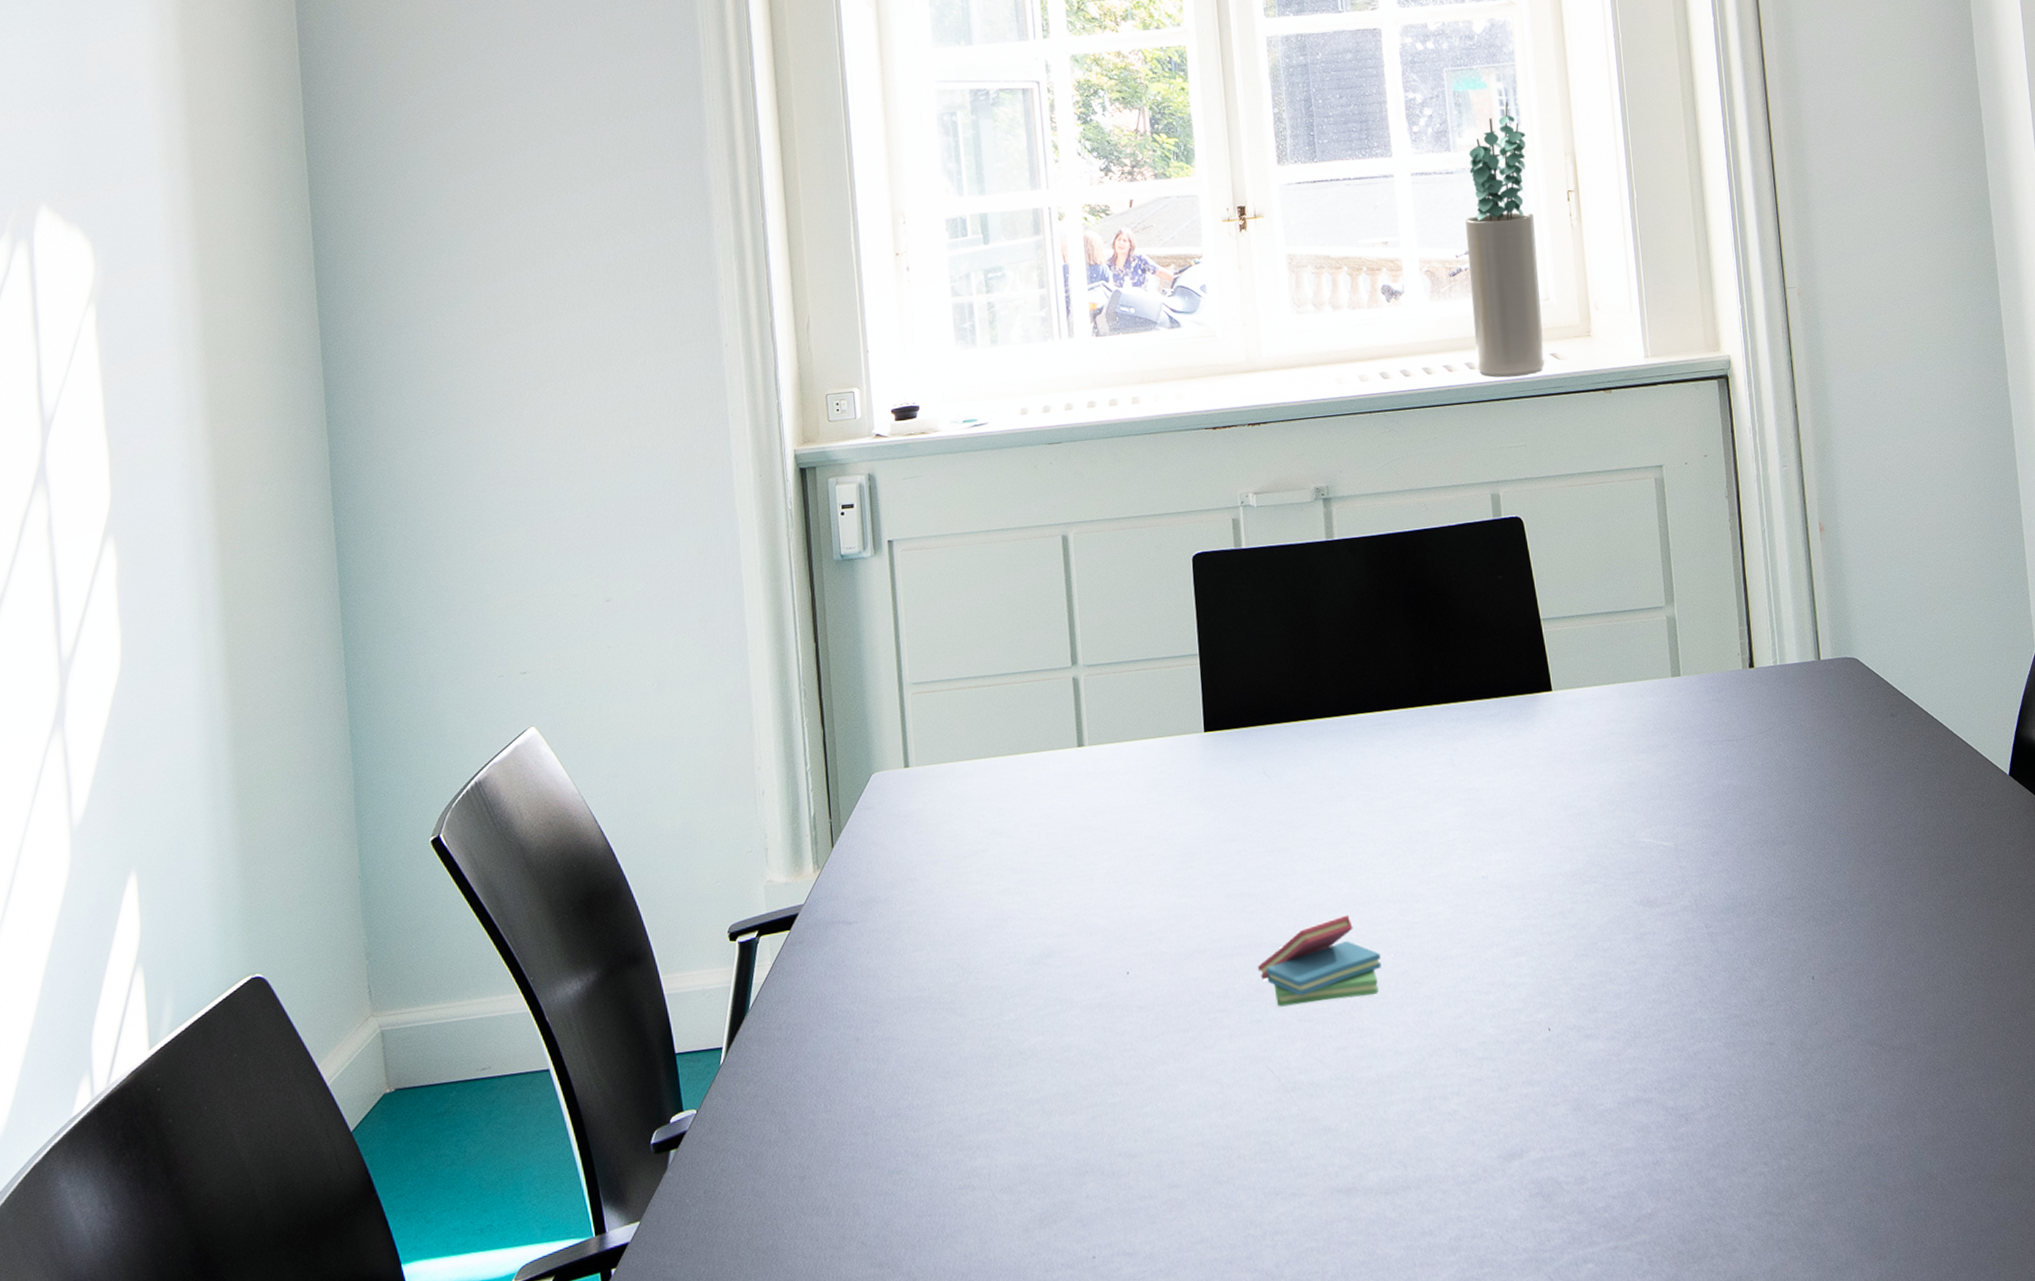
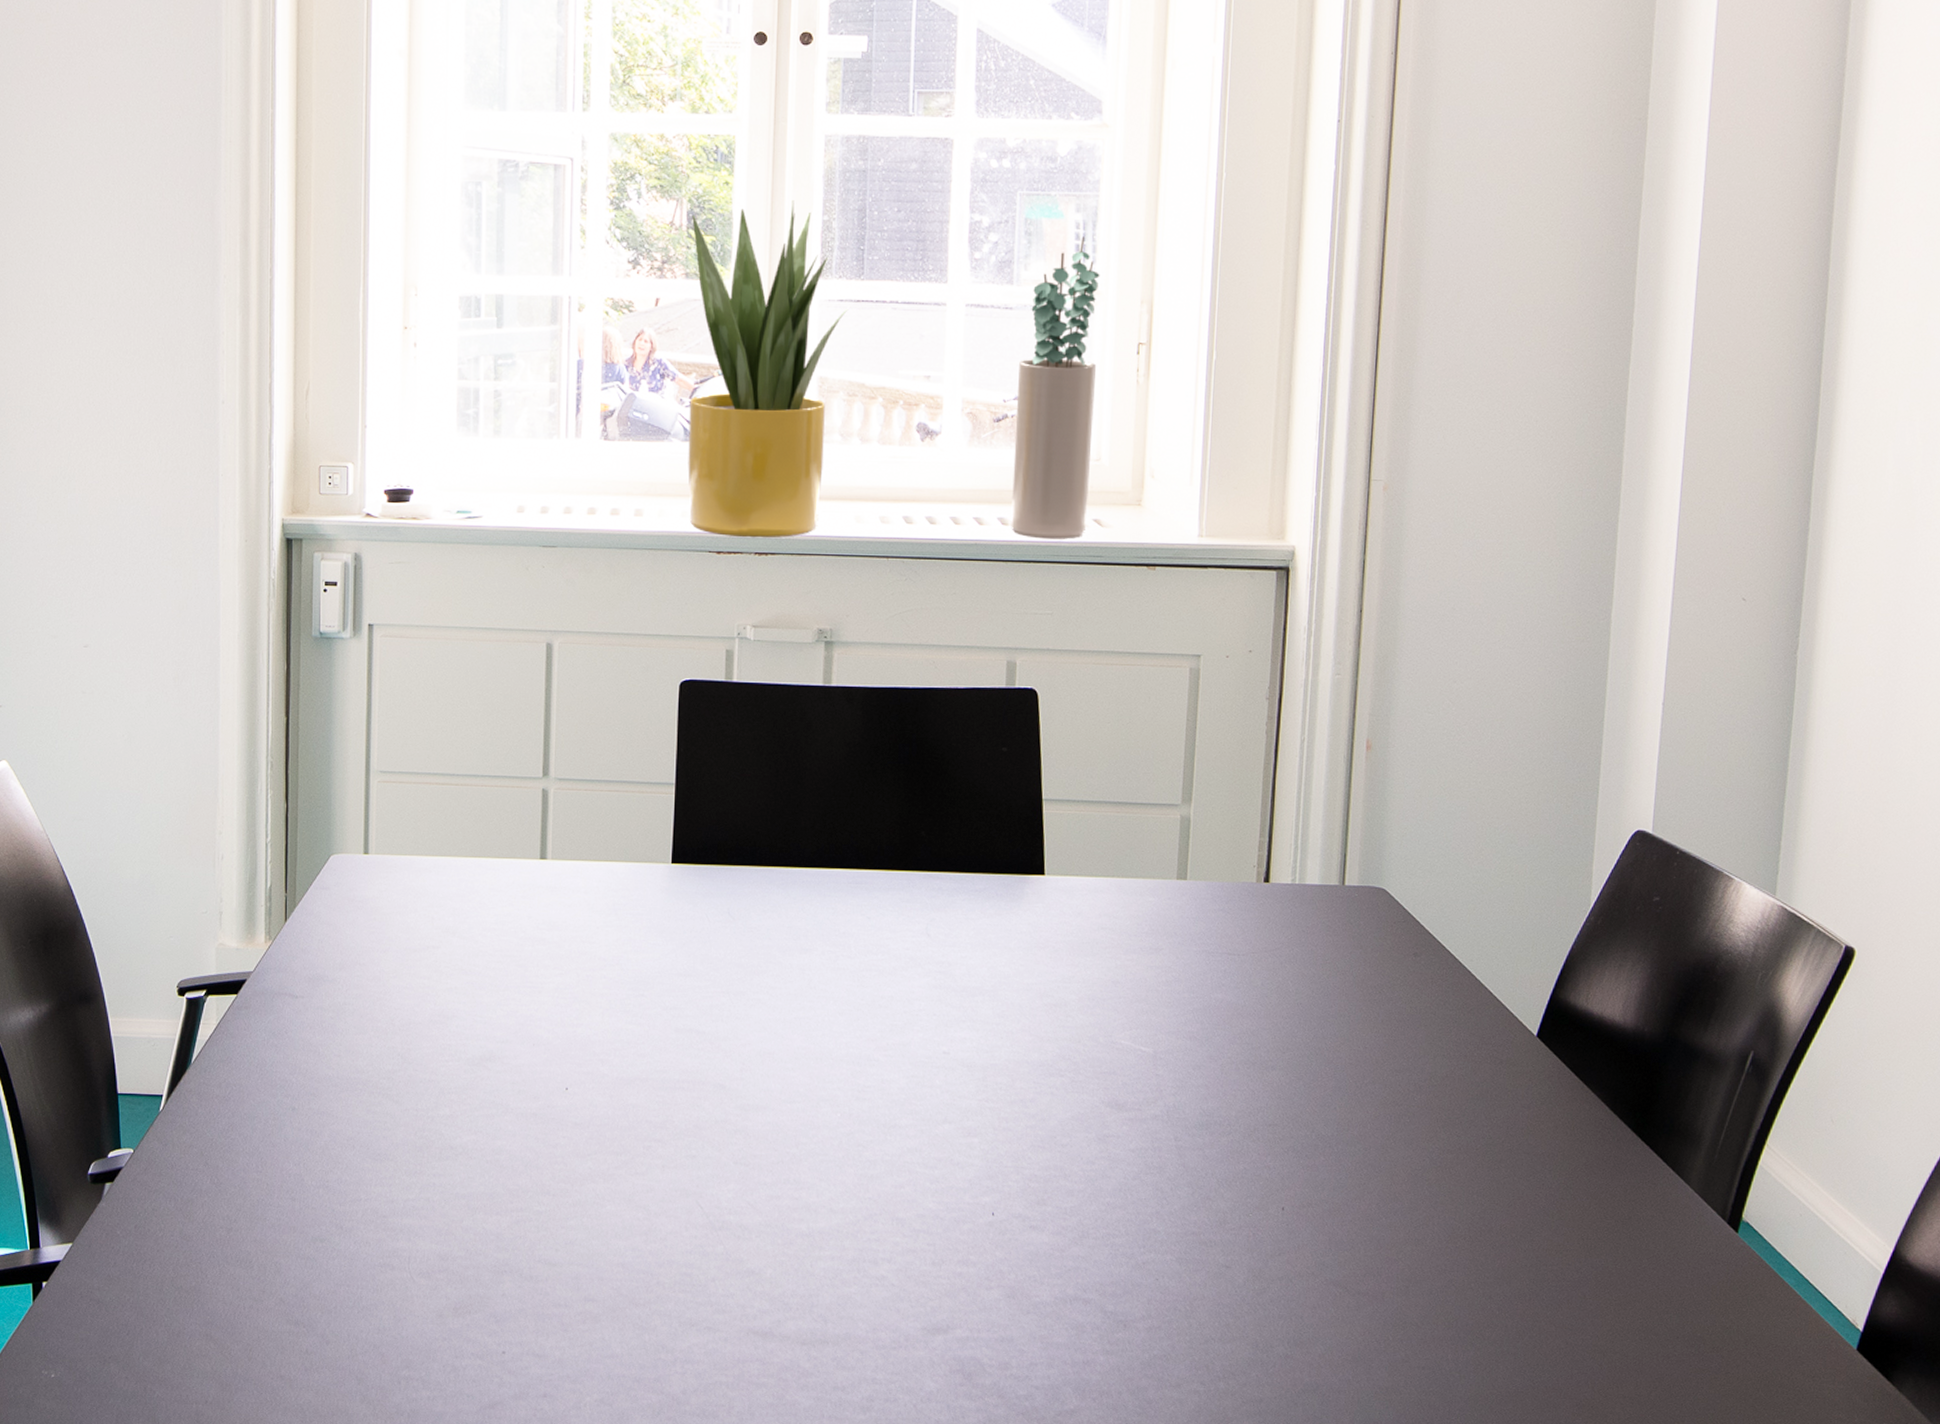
planter: none [1154,98,1309,412] -> present [688,200,851,538]
sticky notes: present [1257,915,1381,1007] -> none [698,1067,827,1150]

